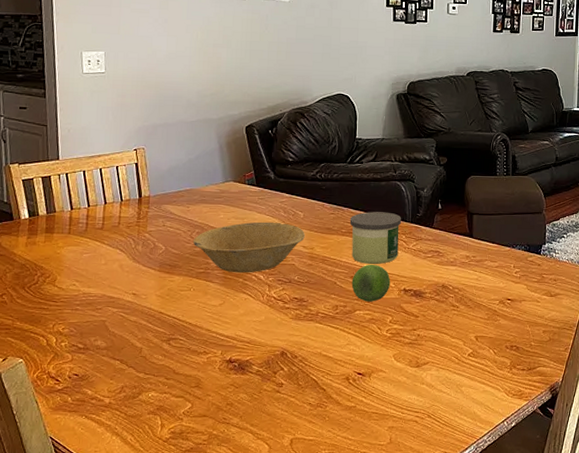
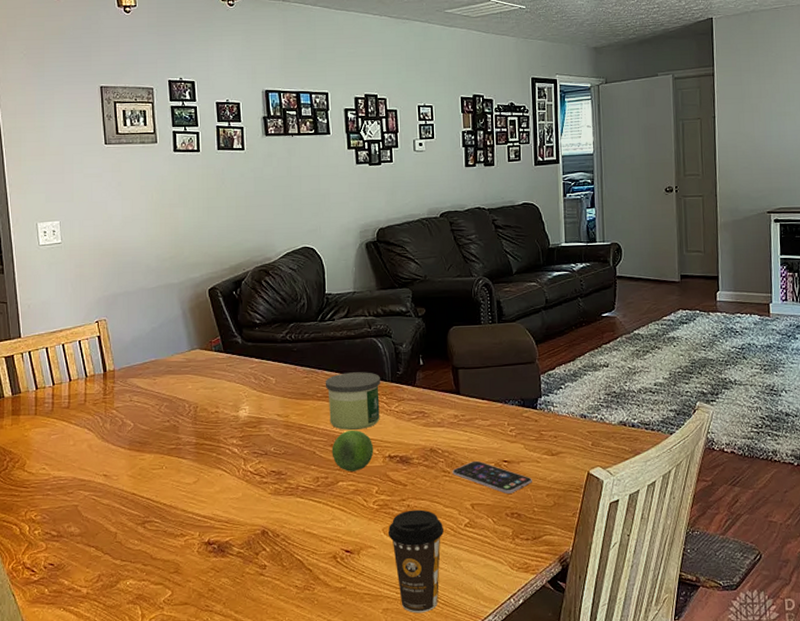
bowl: present [192,221,305,273] -> none [161,390,278,447]
coffee cup: none [398,339,449,432] -> present [387,509,444,613]
smartphone: none [460,297,532,328] -> present [452,460,532,494]

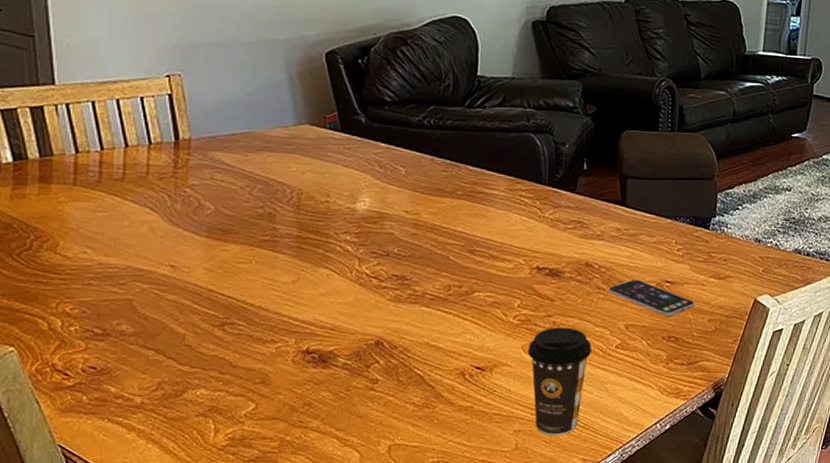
candle: present [325,372,381,431] -> none [467,170,536,237]
fruit: present [331,430,374,472] -> none [469,235,520,282]

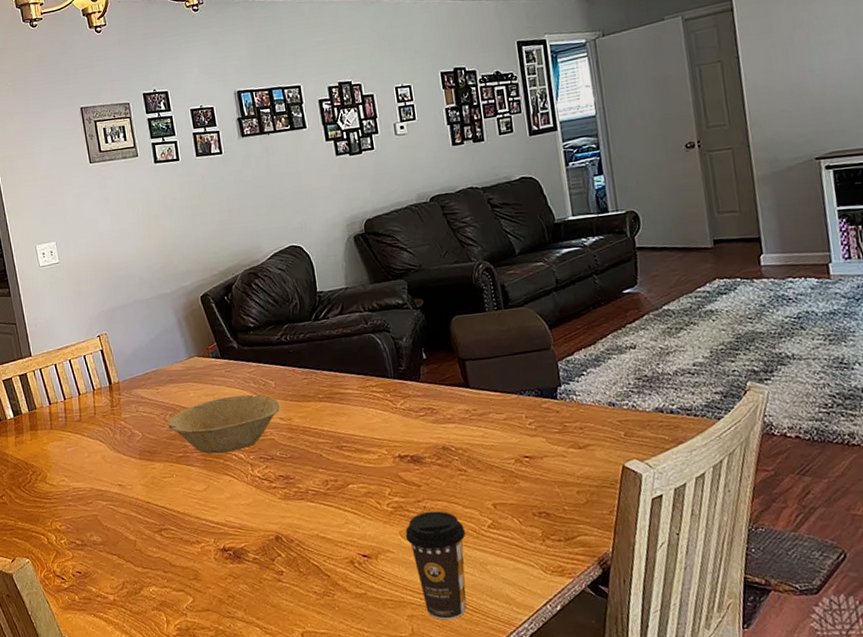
bowl: none [253,177,408,243] -> present [167,394,280,454]
smartphone: present [608,279,695,316] -> none [468,457,559,492]

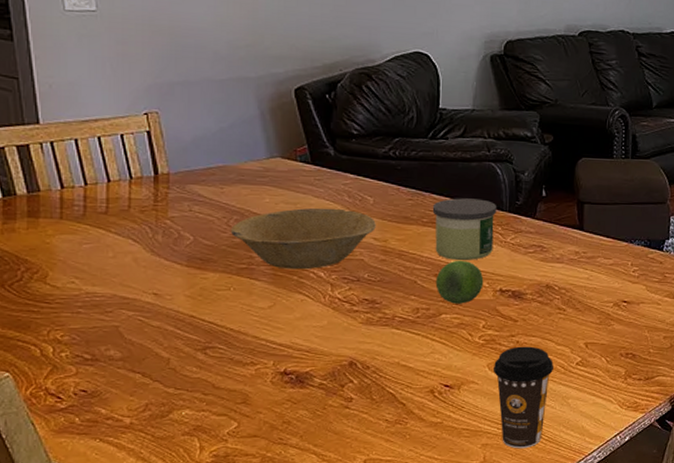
candle: none [325,369,386,431] -> present [432,198,498,261]
fruit: none [338,430,383,474] -> present [435,260,484,304]

